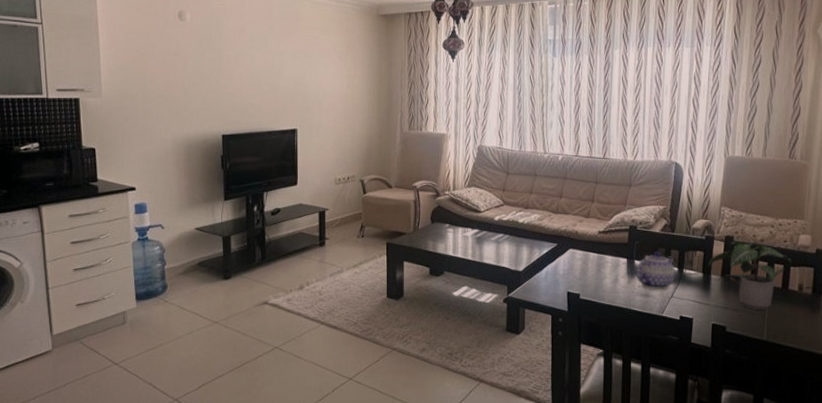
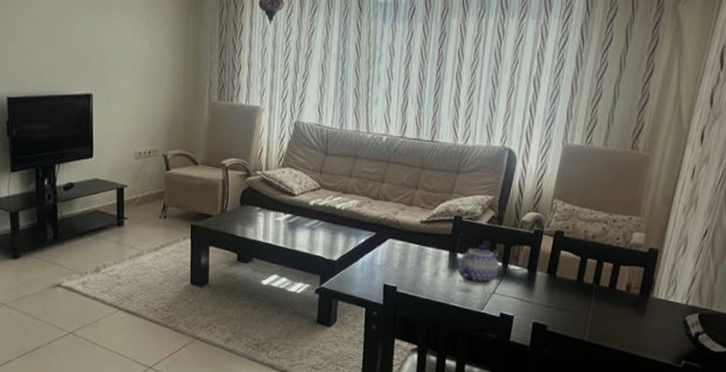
potted plant: present [708,241,792,310] -> none [534,236,622,309]

